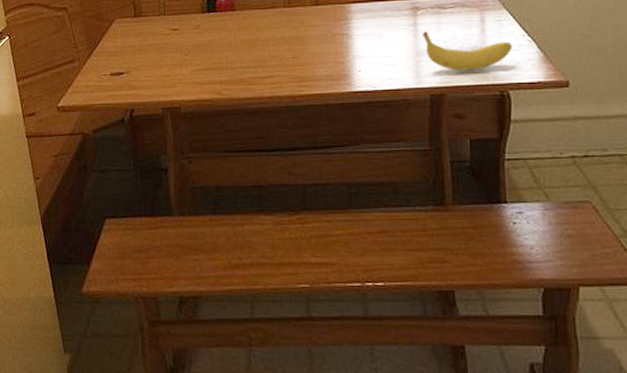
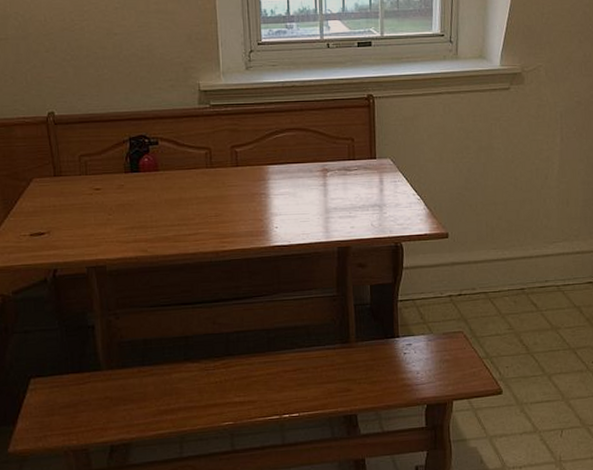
fruit: present [422,31,513,71] -> none [331,191,405,226]

